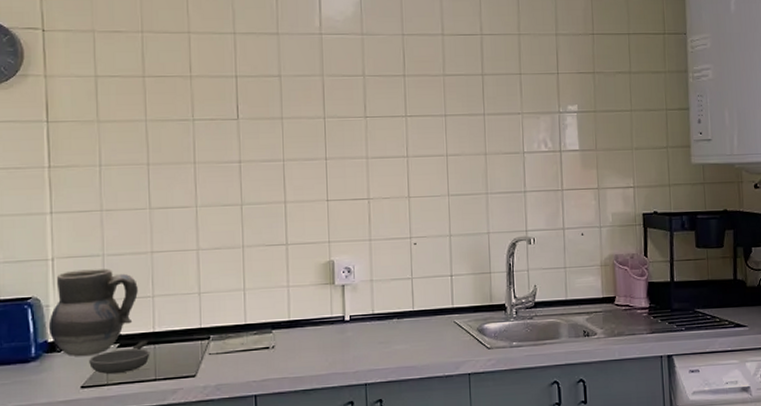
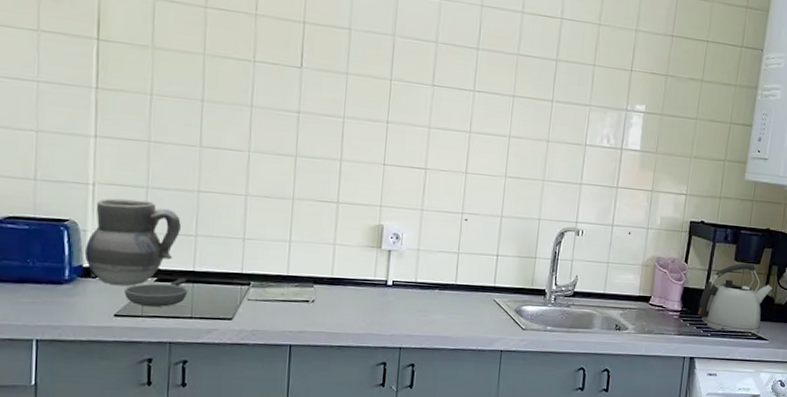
kettle: none [667,248,742,324] -> present [697,263,773,333]

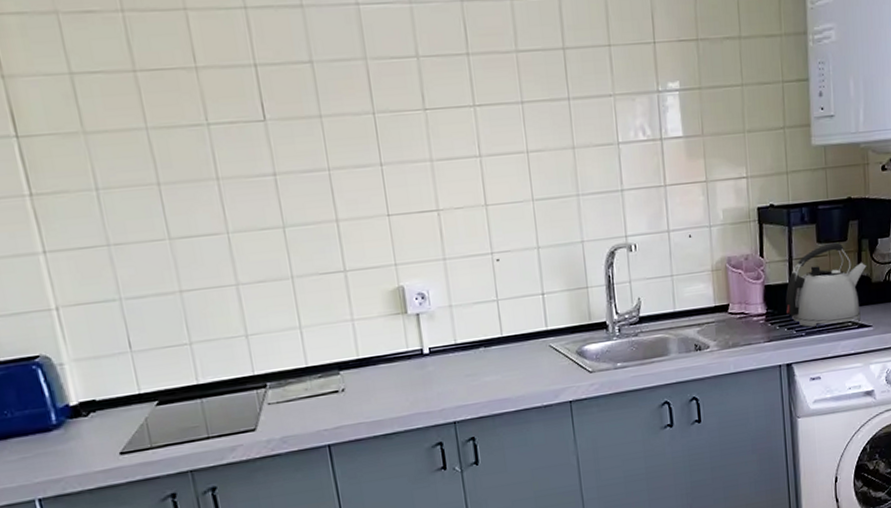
ceramic jug: present [84,198,181,286] -> none [65,315,172,420]
frying pan: present [124,278,188,307] -> none [124,395,198,436]

